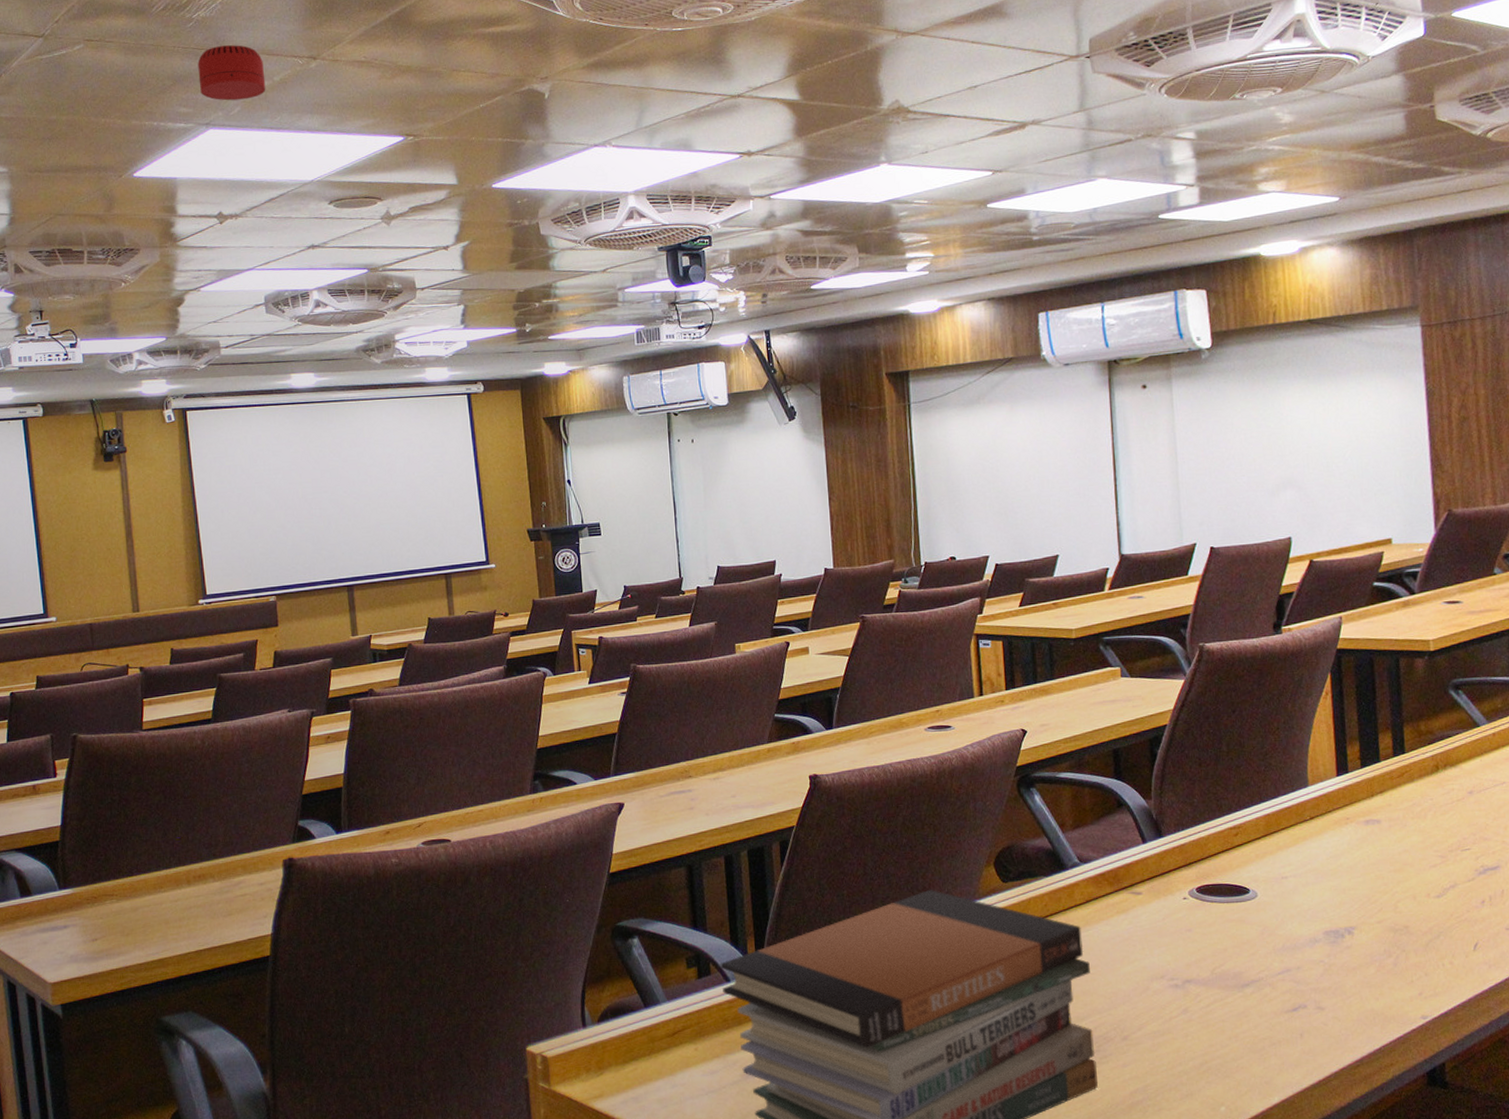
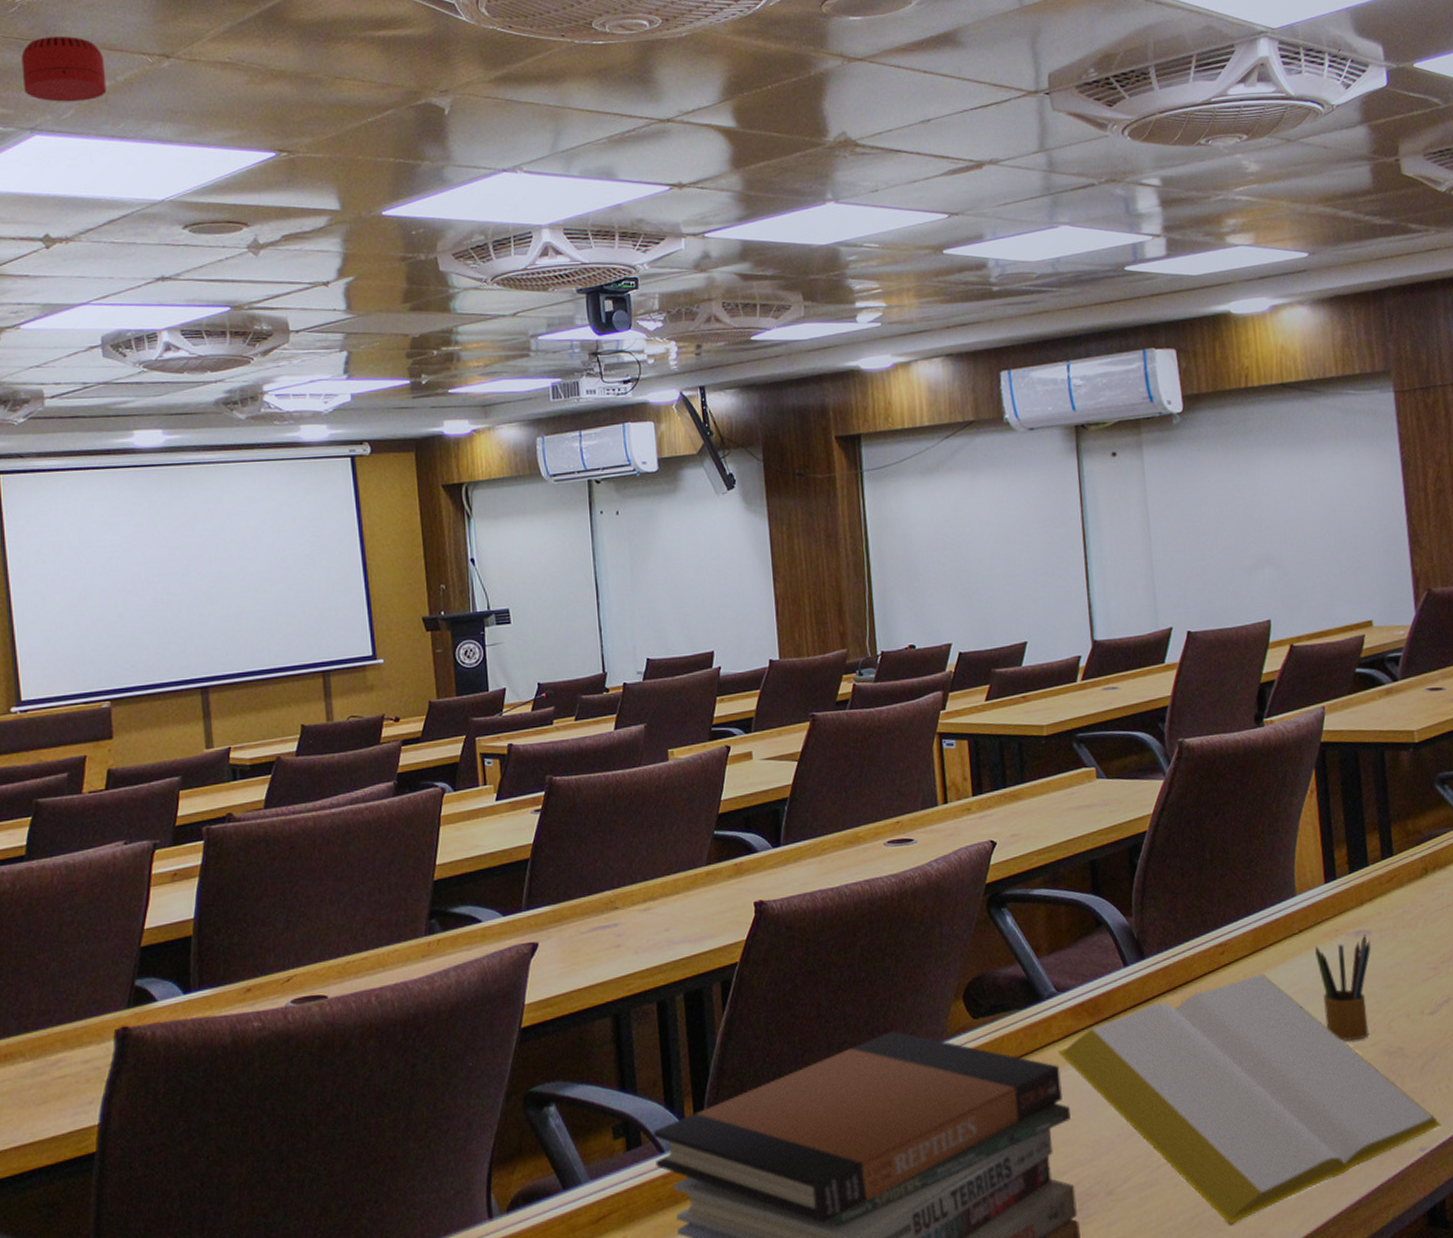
notepad: none [1079,854,1443,1073] -> present [1057,973,1441,1225]
pencil box: none [1325,823,1380,918] -> present [1315,934,1371,1041]

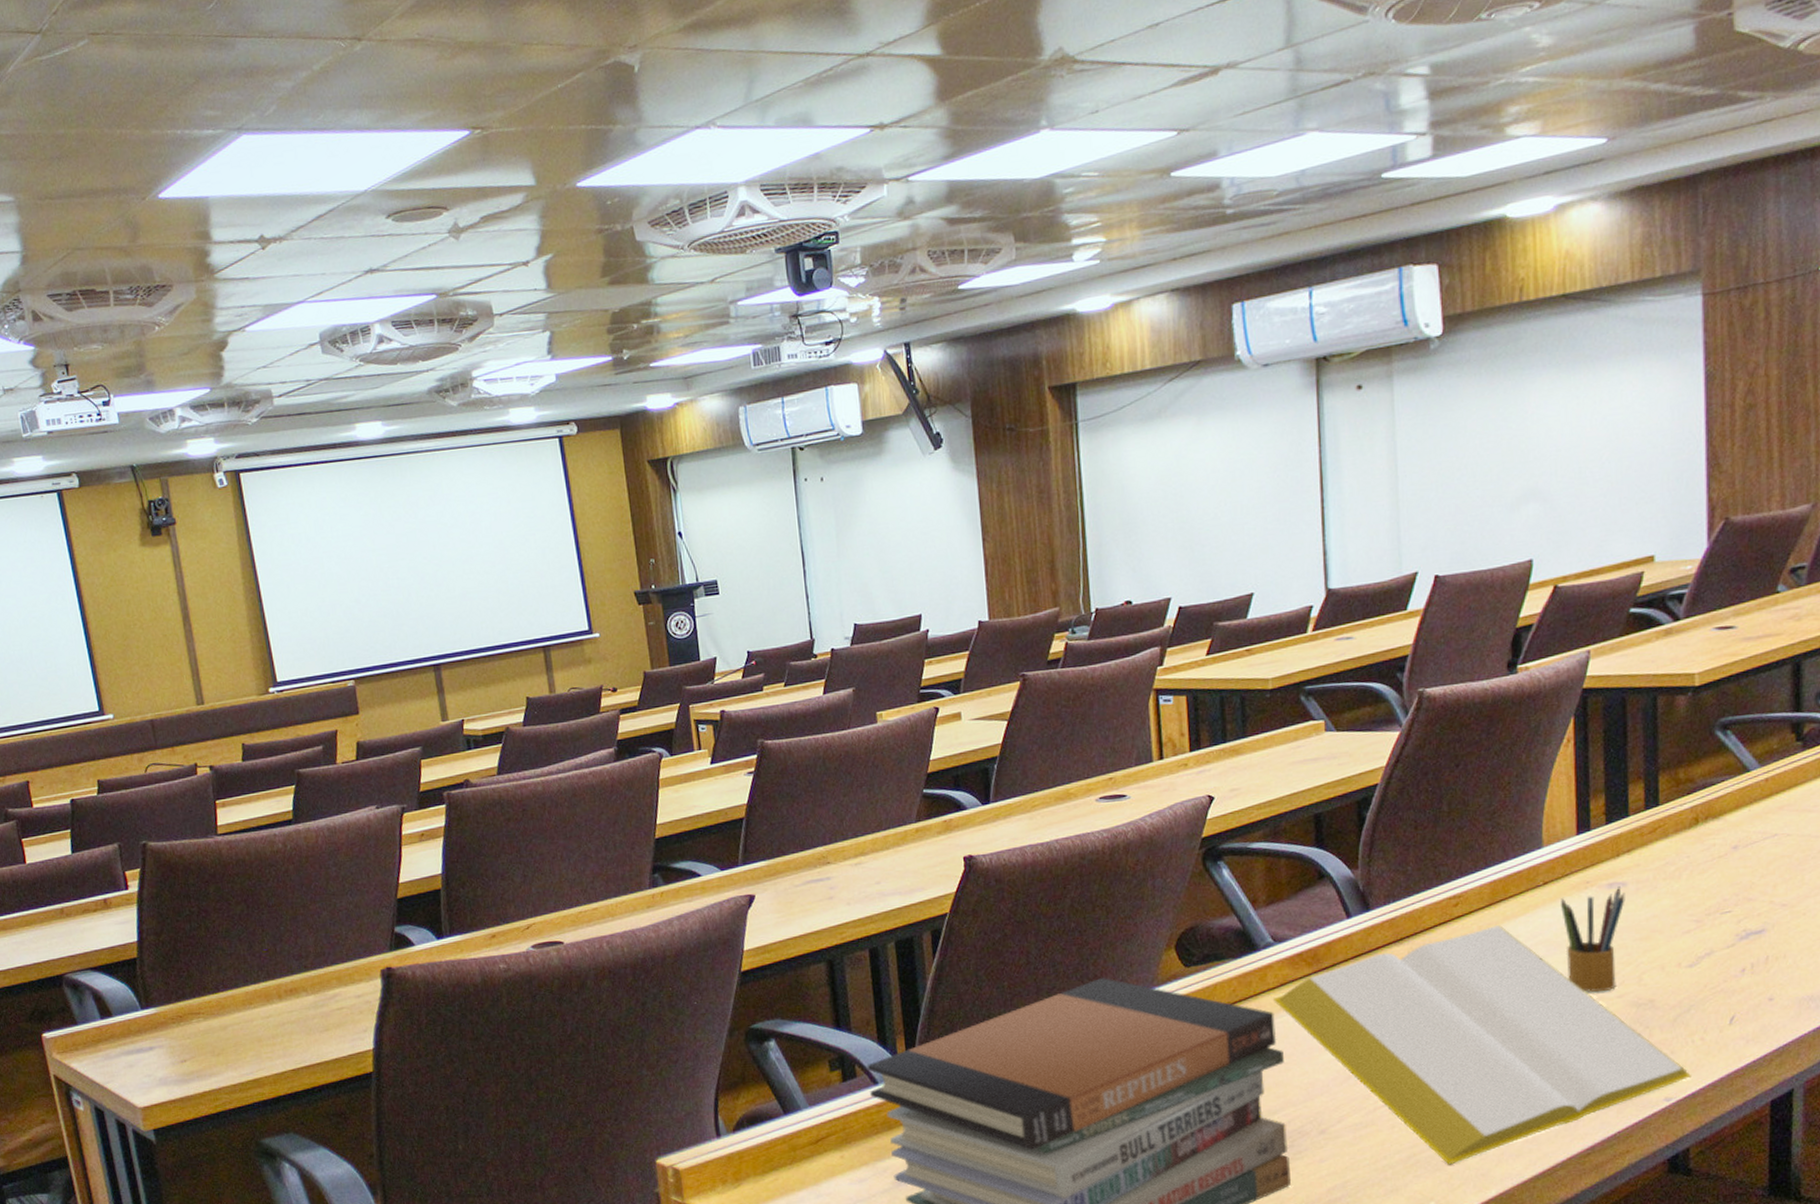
smoke detector: present [21,36,107,102] -> none [222,28,305,99]

